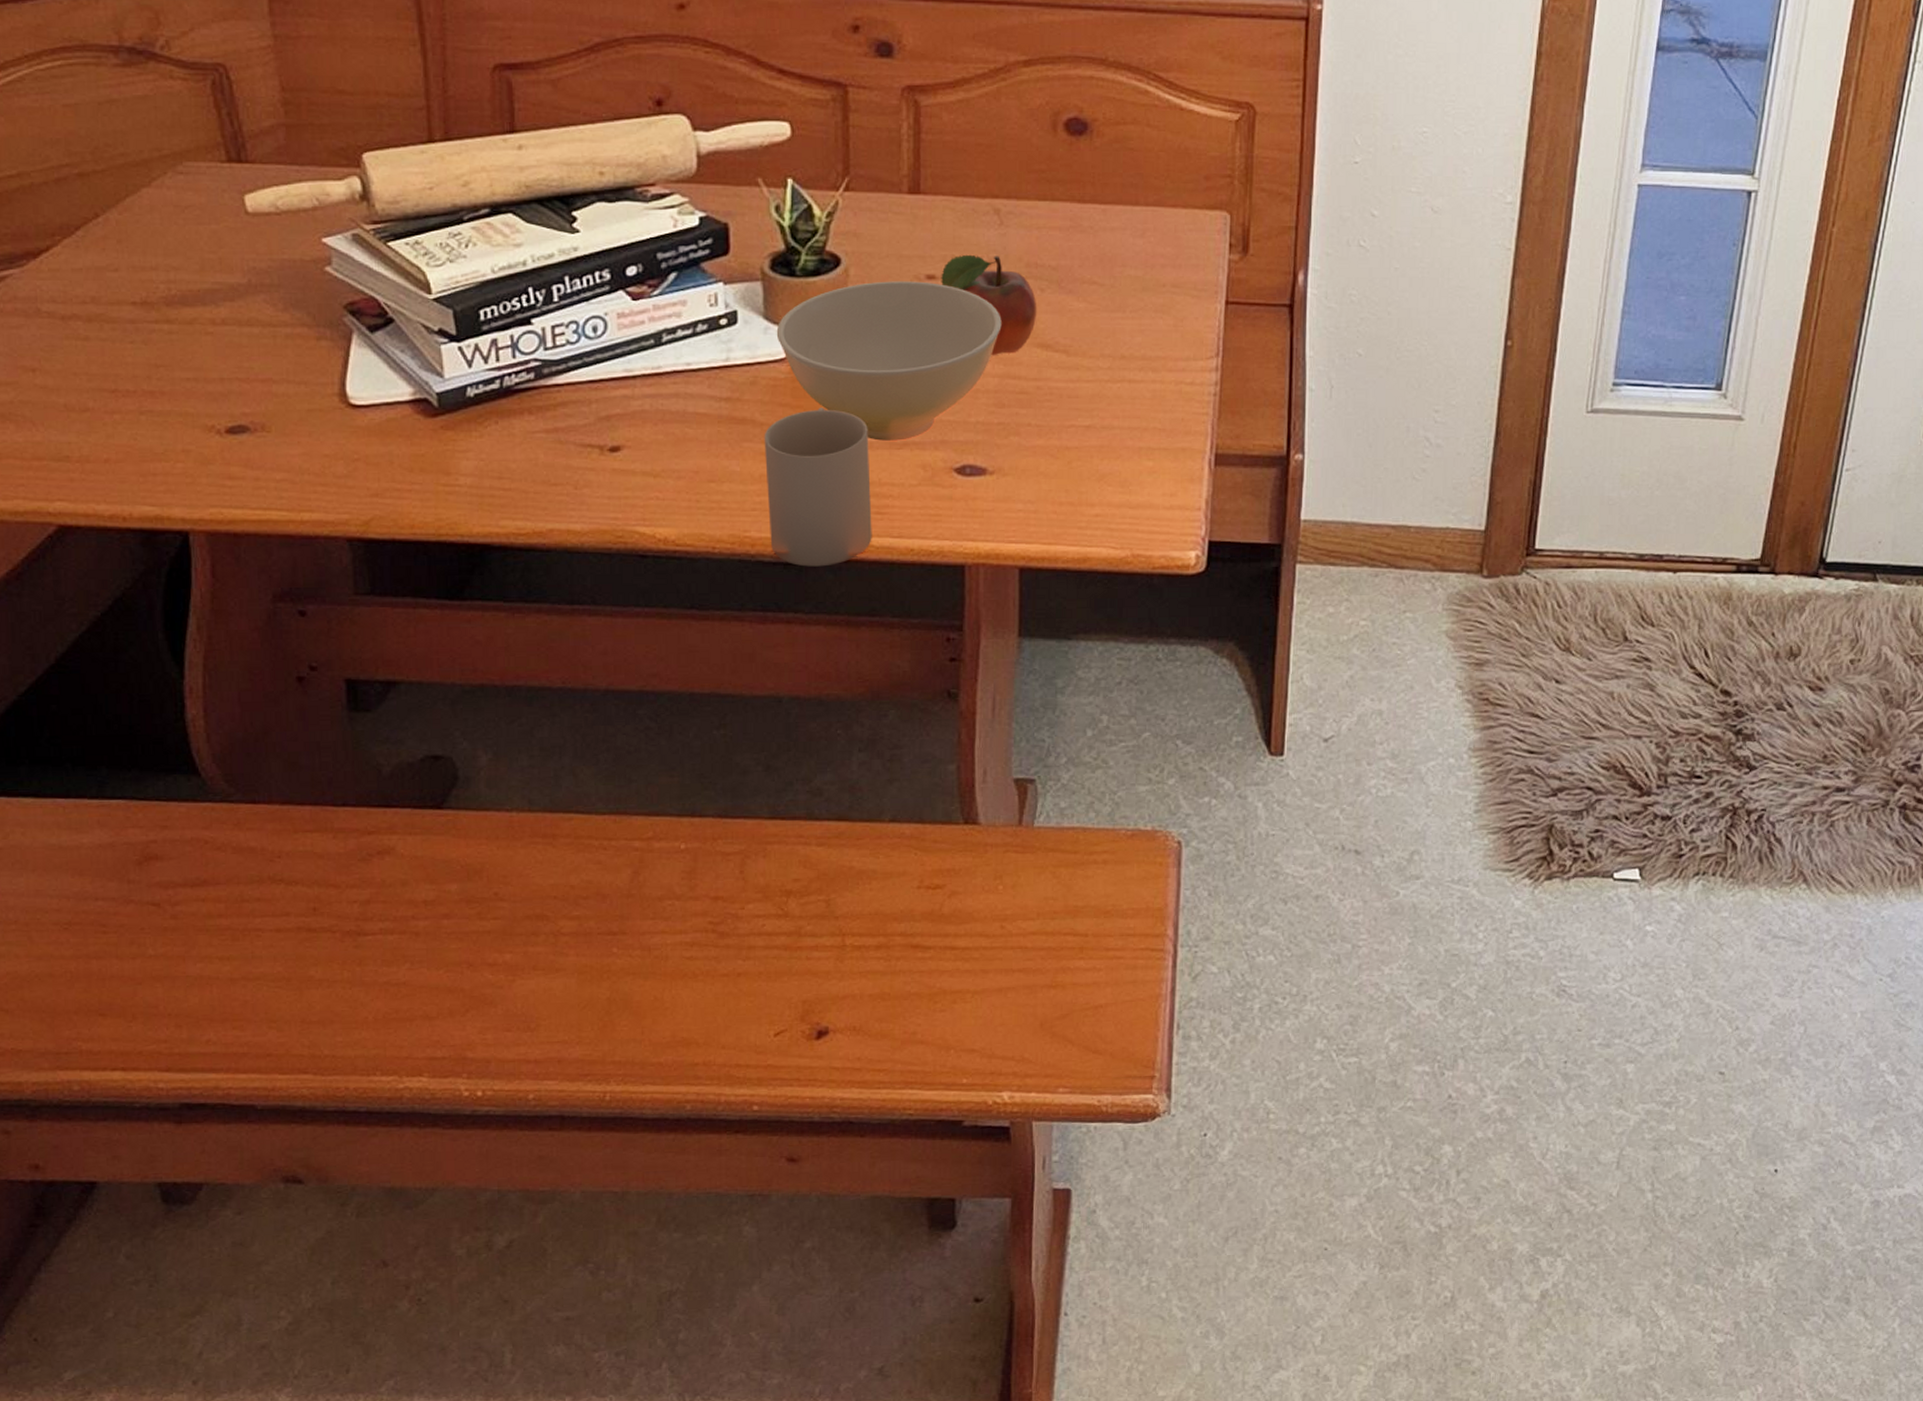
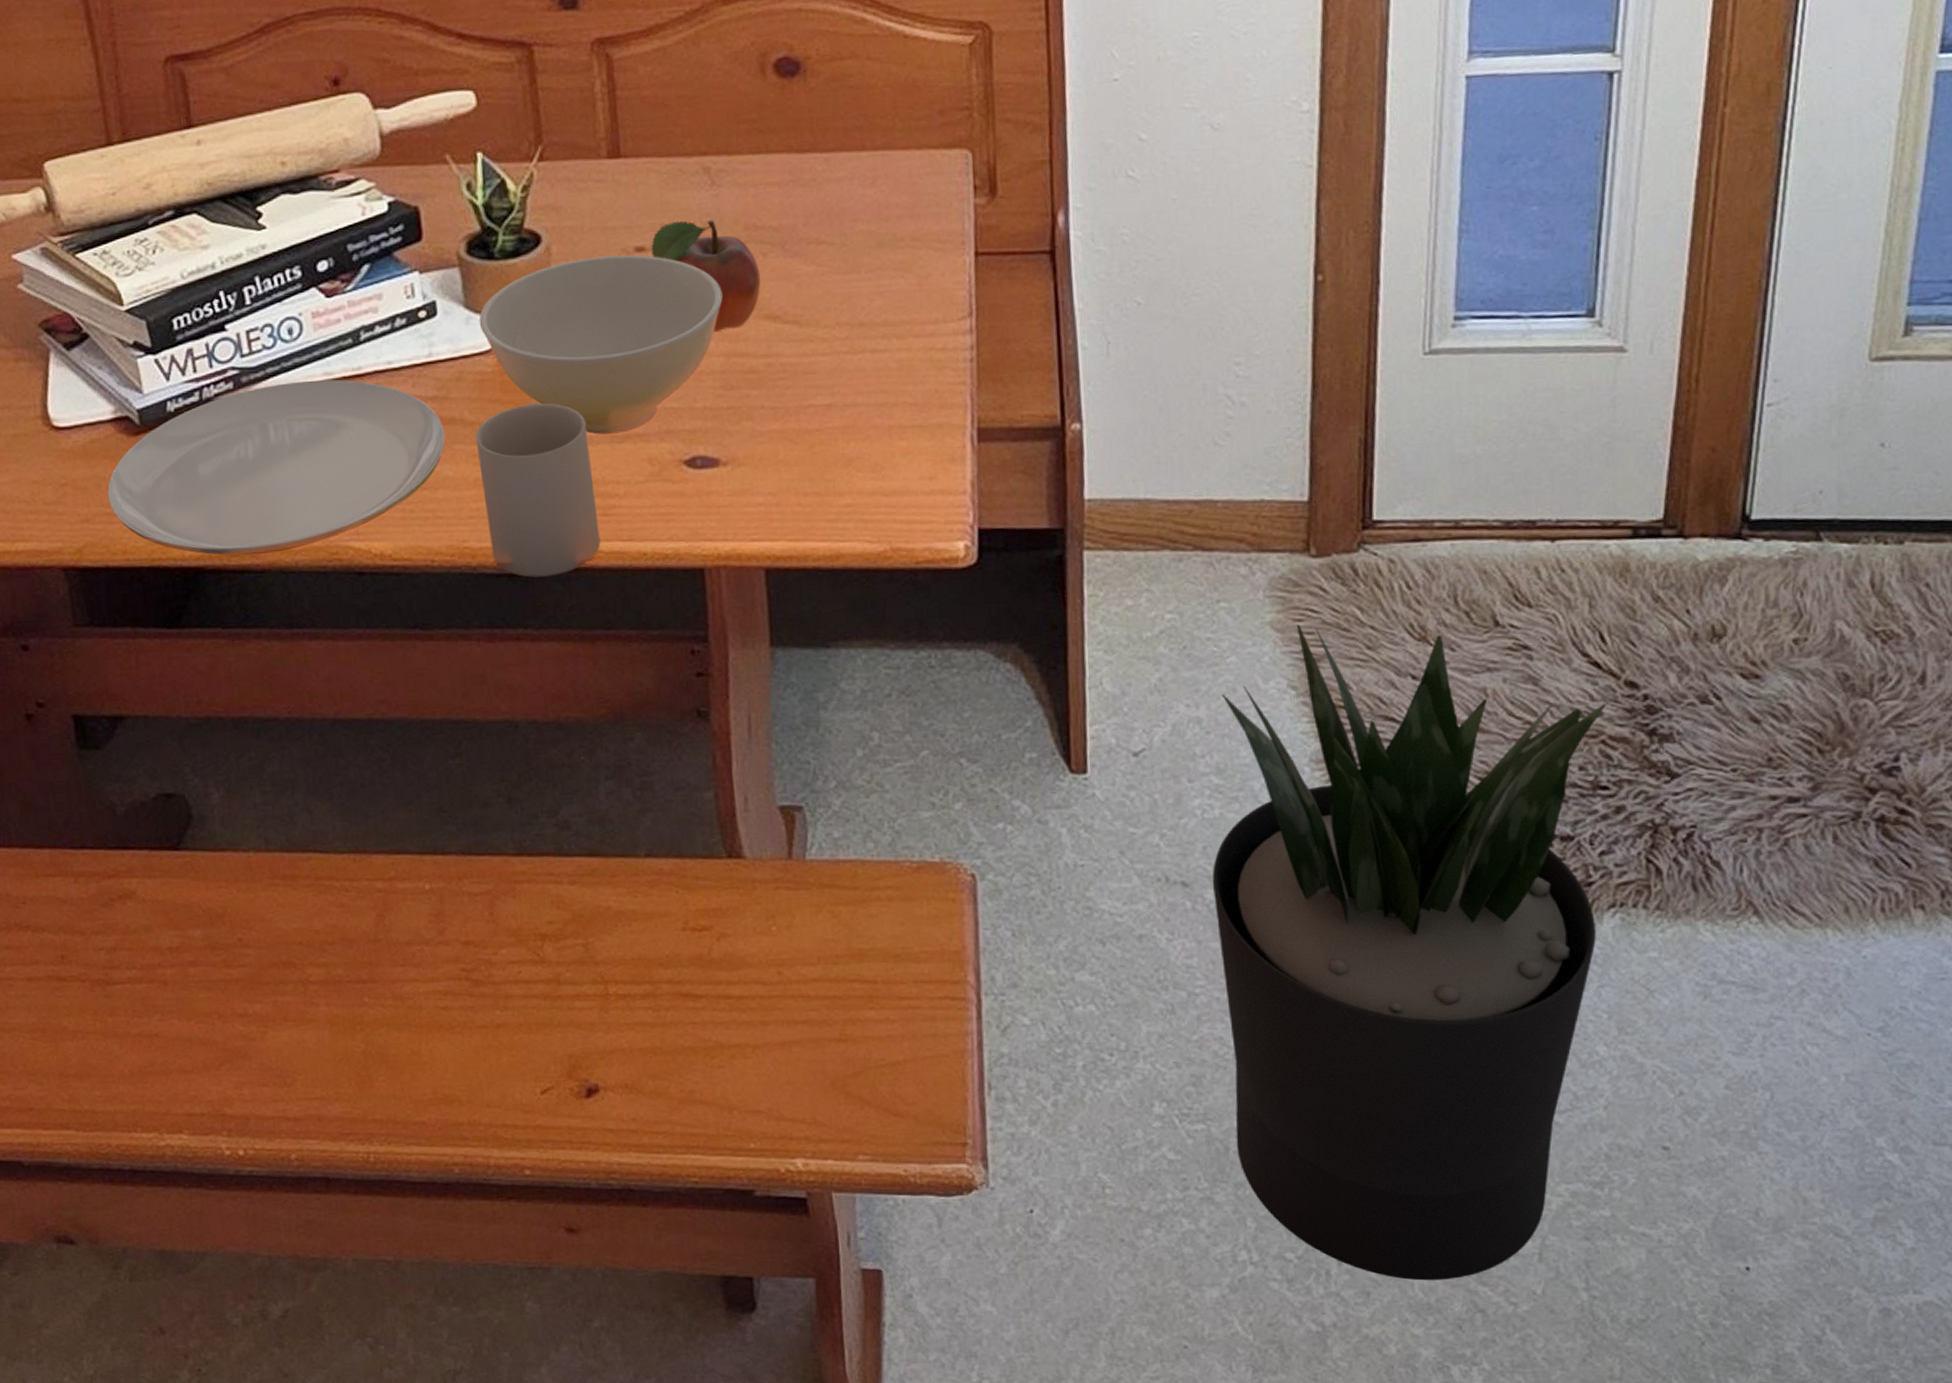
plate: none [400,375,735,535] -> present [107,379,446,556]
planter: none [1380,634,1704,1187] -> present [1211,624,1605,1281]

